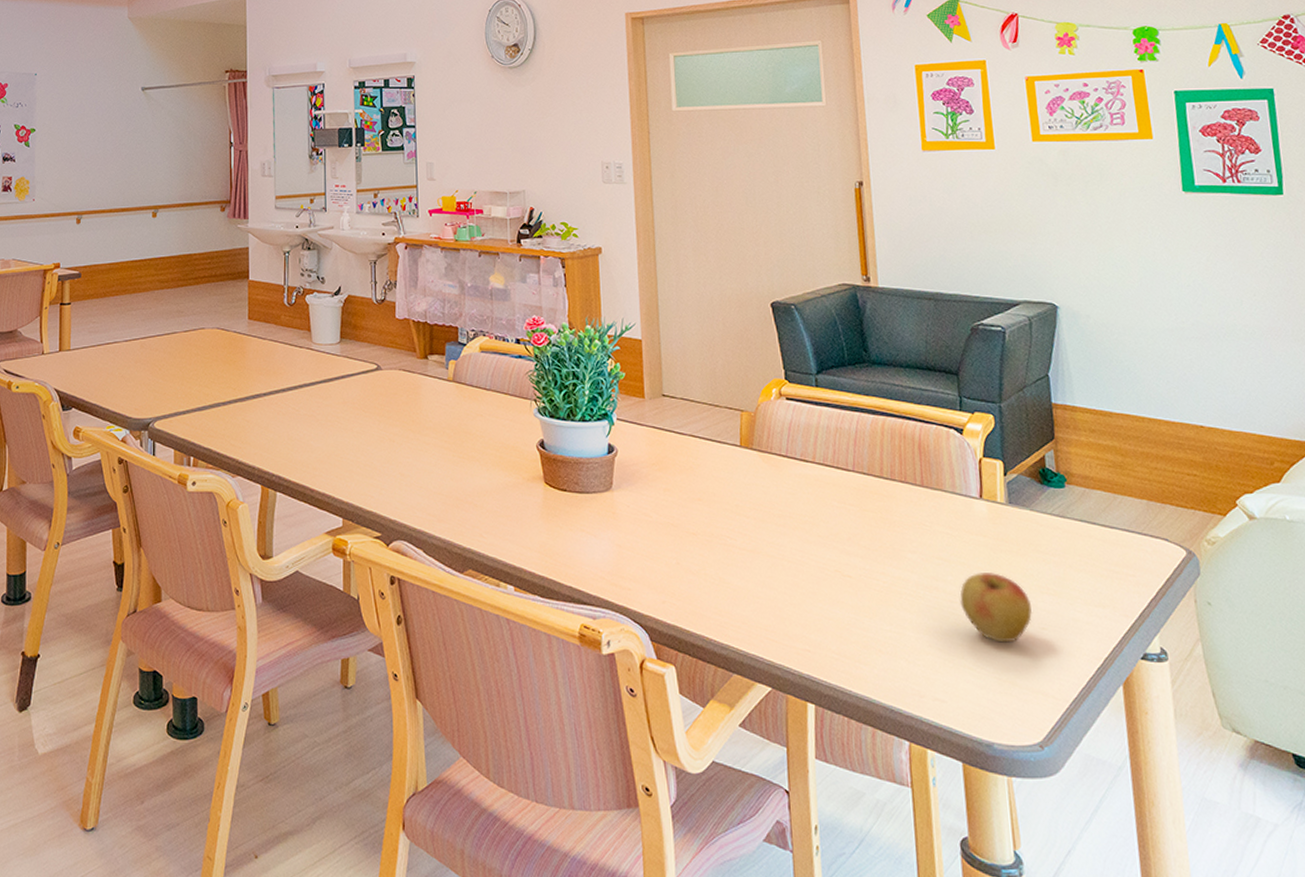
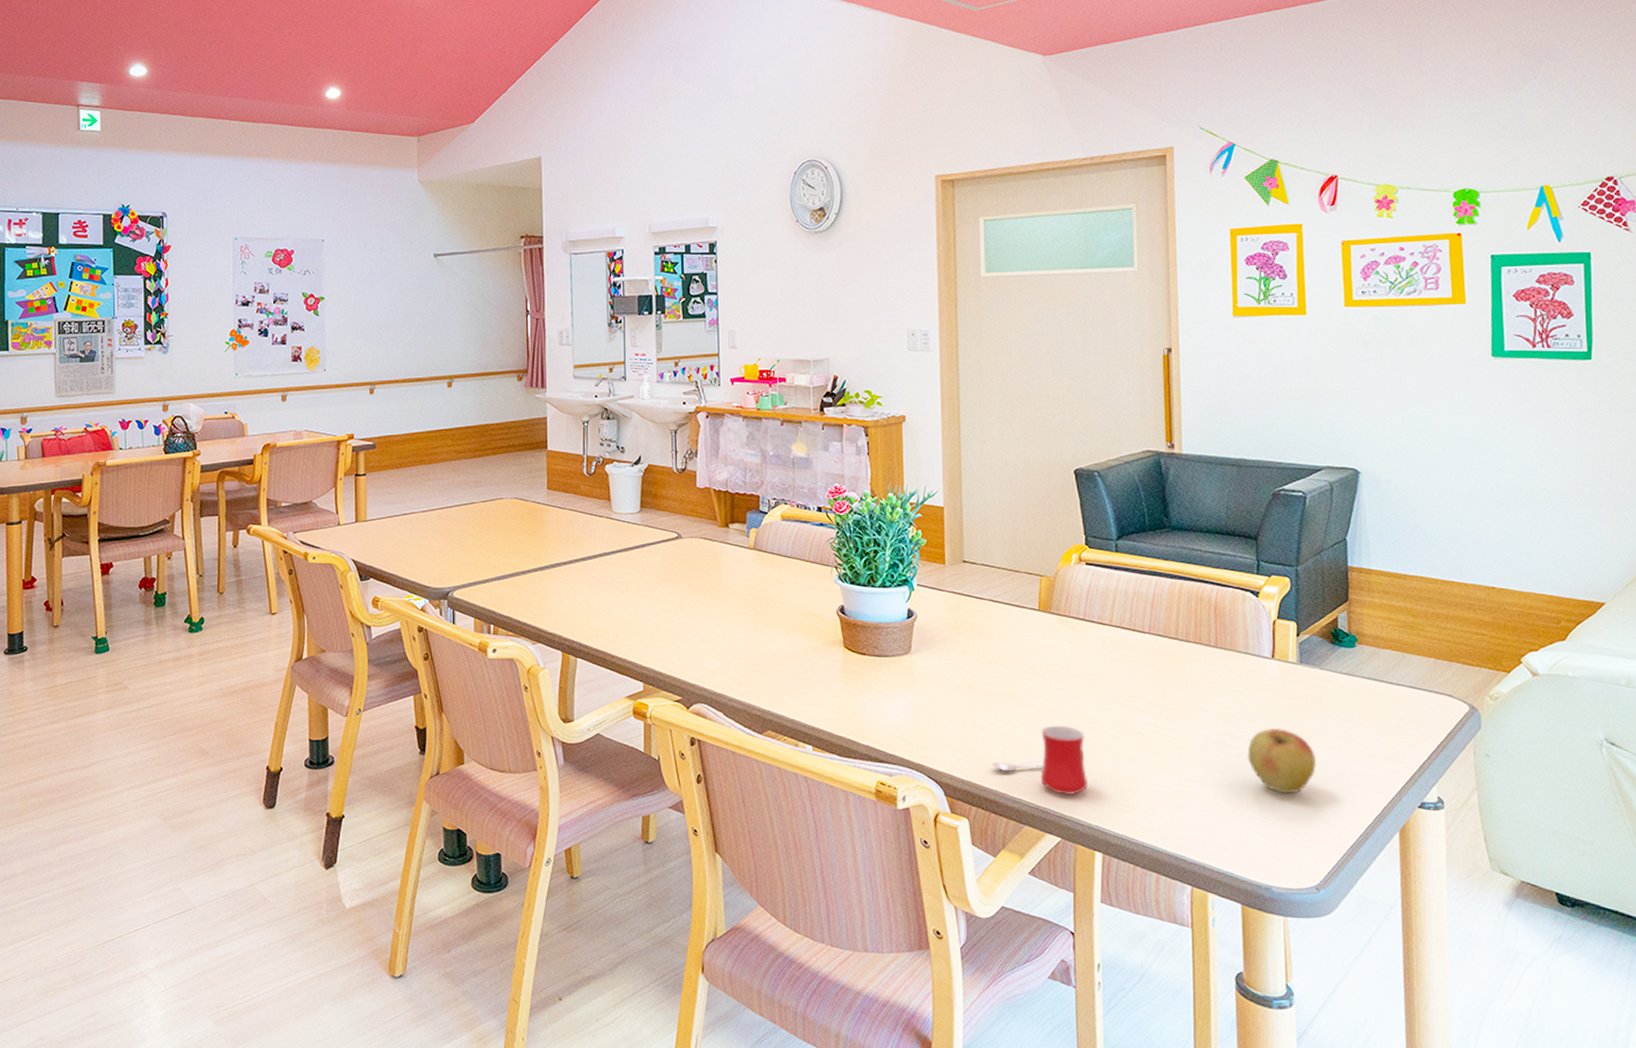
mug: none [697,567,798,643] -> present [991,725,1089,796]

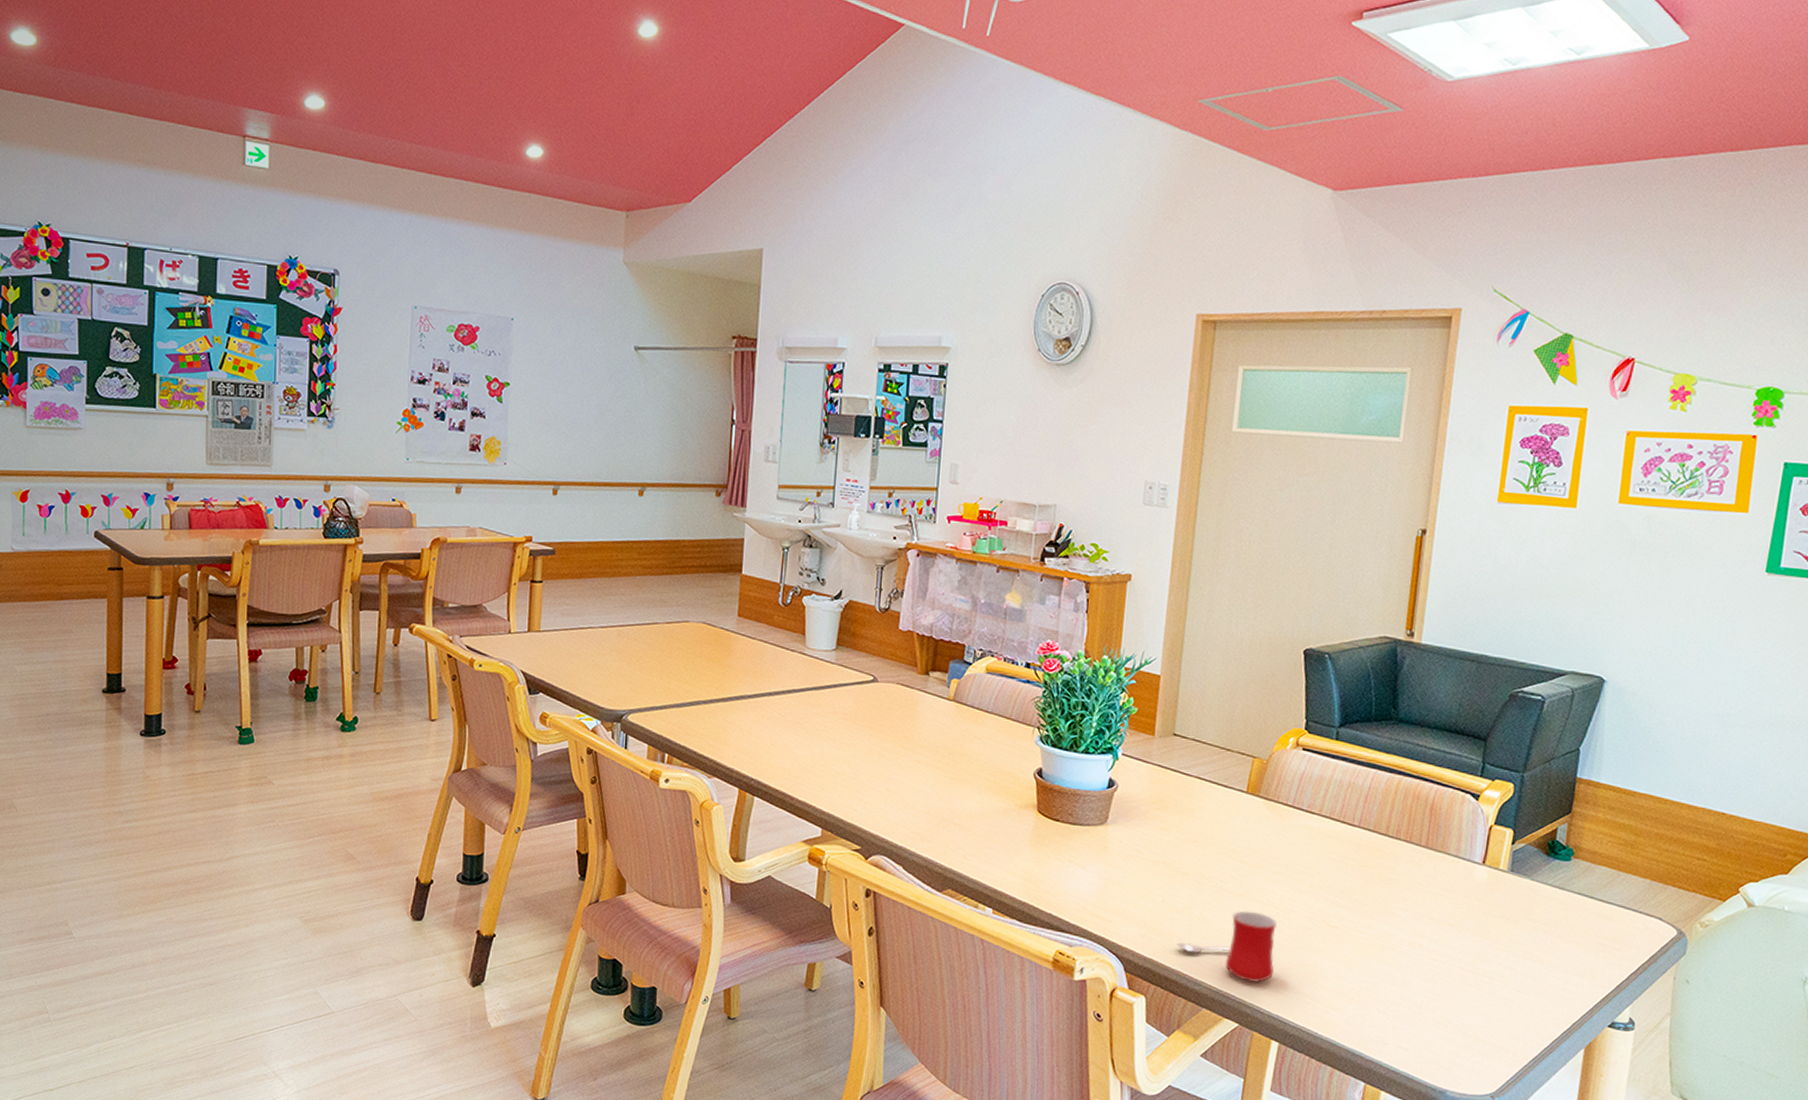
apple: present [1247,728,1317,794] -> none [1441,934,1512,1002]

